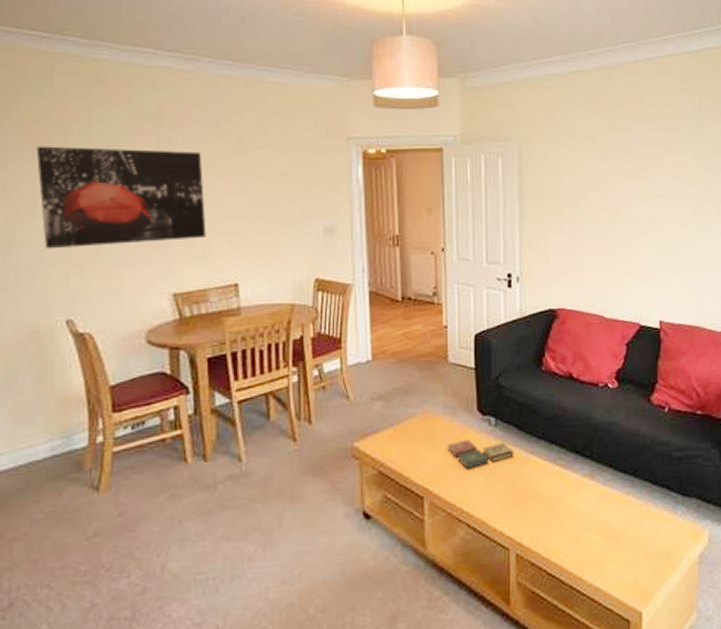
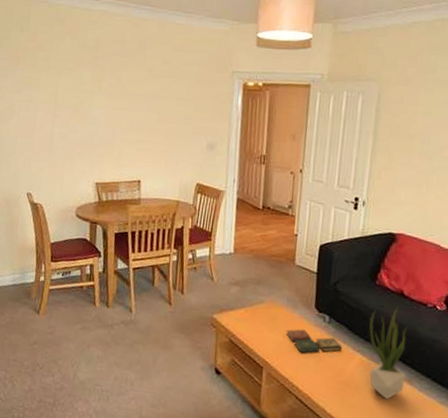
wall art: present [36,146,207,249] -> none [16,67,123,144]
potted plant: none [541,393,586,503] -> present [369,307,409,399]

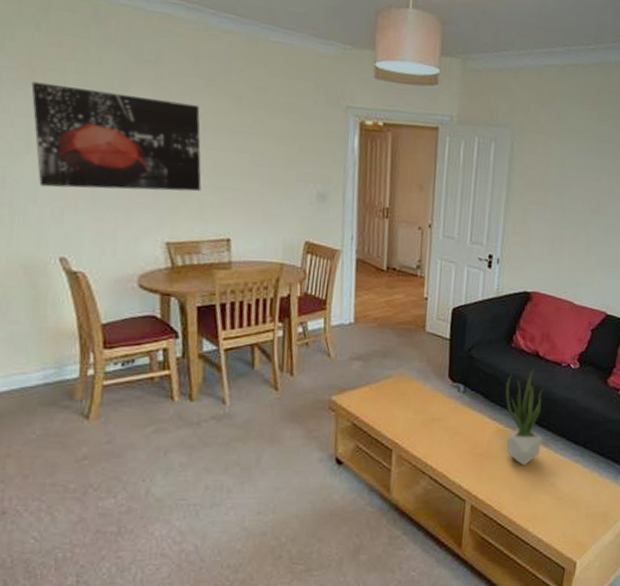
wall art: none [16,67,123,144] -> present [31,81,202,192]
book: present [287,329,343,353] -> none [418,402,479,429]

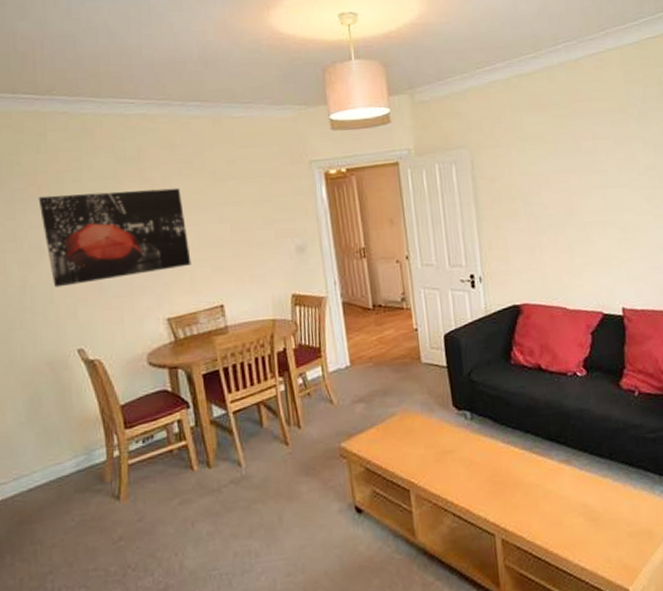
potted plant: present [505,369,544,465] -> none [513,384,564,488]

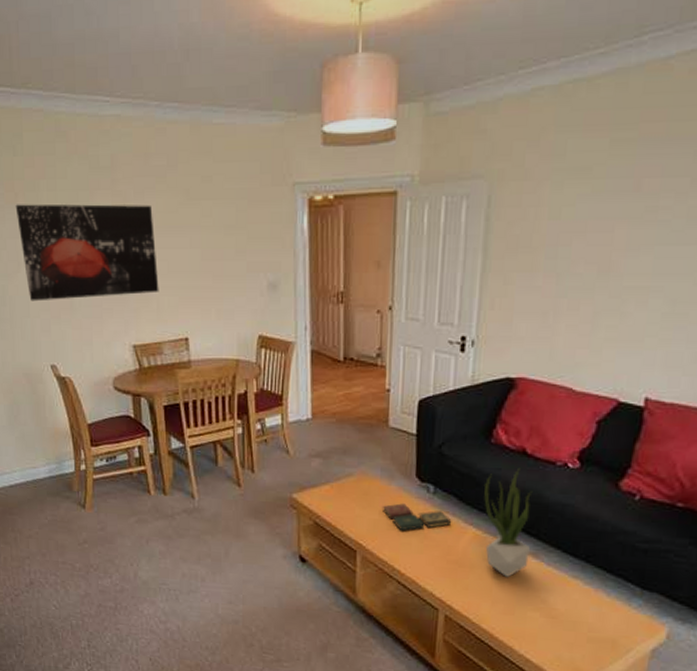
book: none [428,434,492,462] -> present [383,503,452,531]
potted plant: none [513,384,564,488] -> present [484,469,533,577]

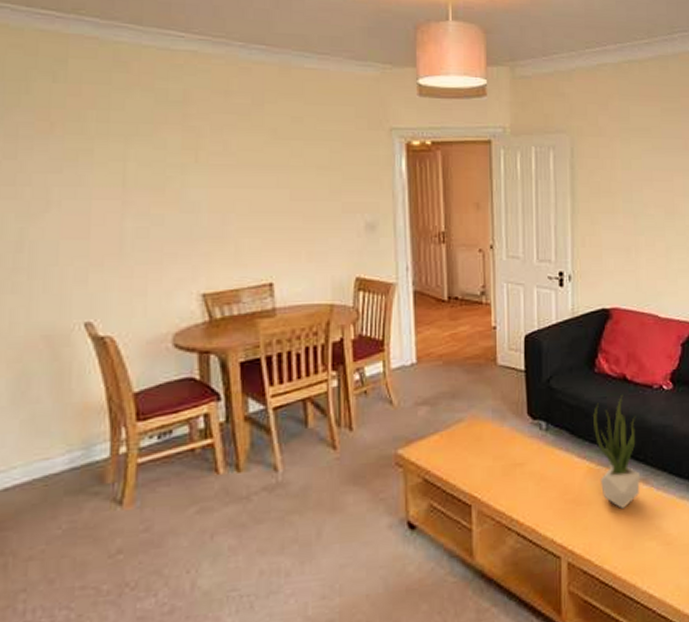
wall art: present [15,204,159,302] -> none [49,135,238,247]
book: present [383,503,452,531] -> none [497,445,566,476]

